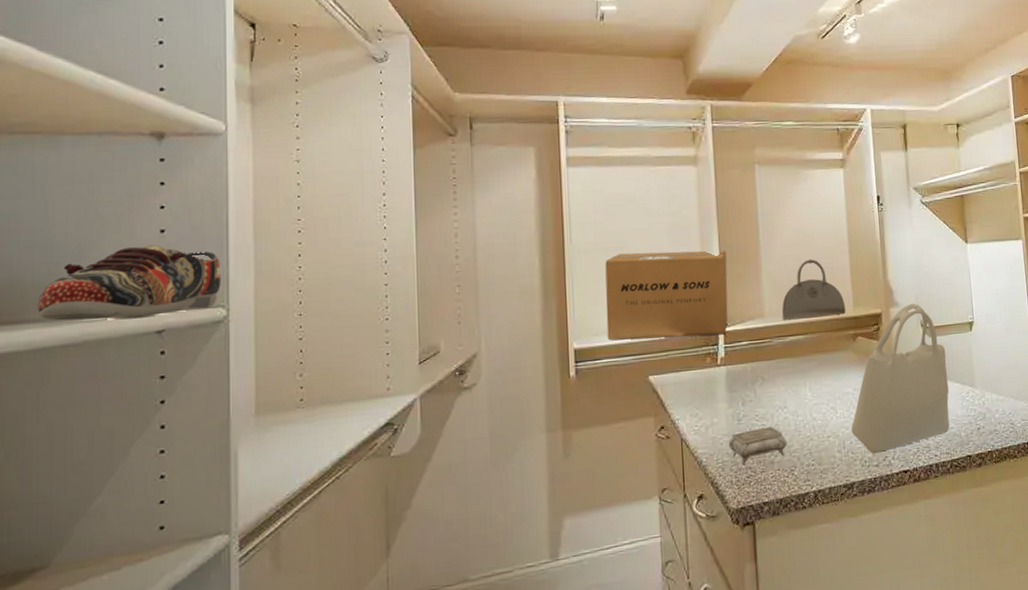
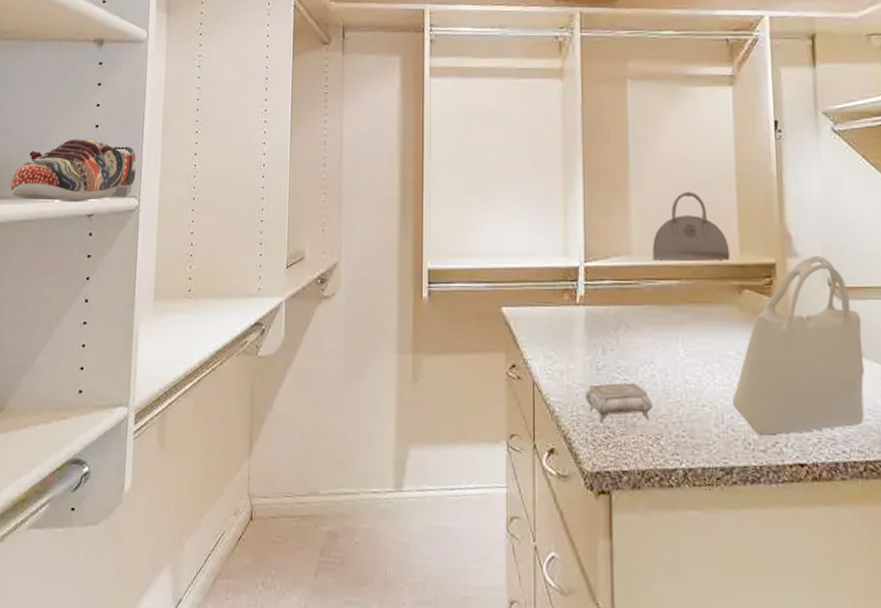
box: present [605,250,729,341] -> none [461,171,591,270]

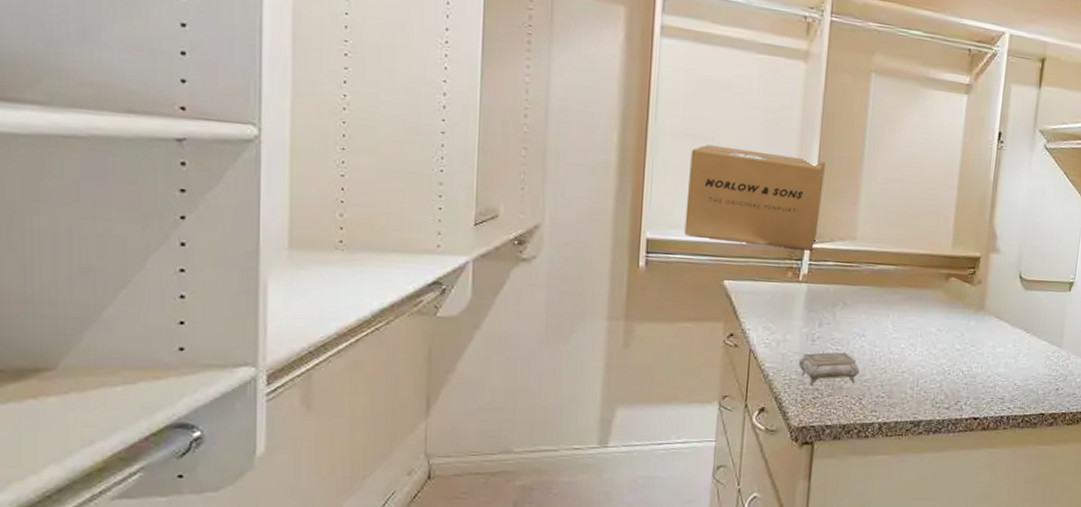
shoe: present [10,138,137,202] -> none [34,36,252,124]
box: none [461,171,591,270] -> present [684,144,825,251]
handbag: present [652,191,730,261] -> none [874,187,944,252]
handbag: present [731,256,865,437] -> none [927,253,1040,397]

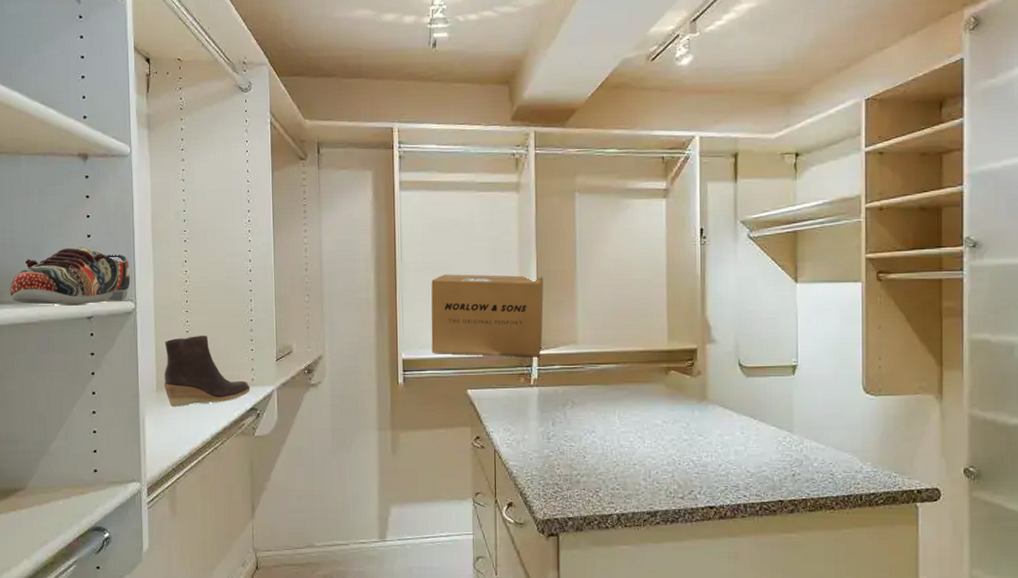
shoe: none [34,36,252,124] -> present [9,247,130,306]
boot: none [300,182,435,273] -> present [163,336,251,407]
jewelry box: present [798,352,860,386] -> none [537,448,594,481]

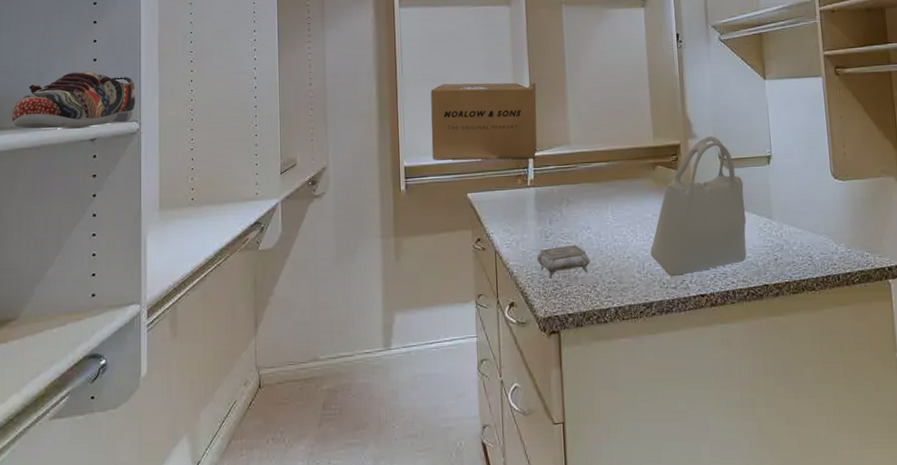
boot: present [163,336,251,407] -> none [166,152,255,226]
jewelry box: none [537,448,594,481] -> present [537,245,591,279]
handbag: none [657,342,764,487] -> present [650,136,747,277]

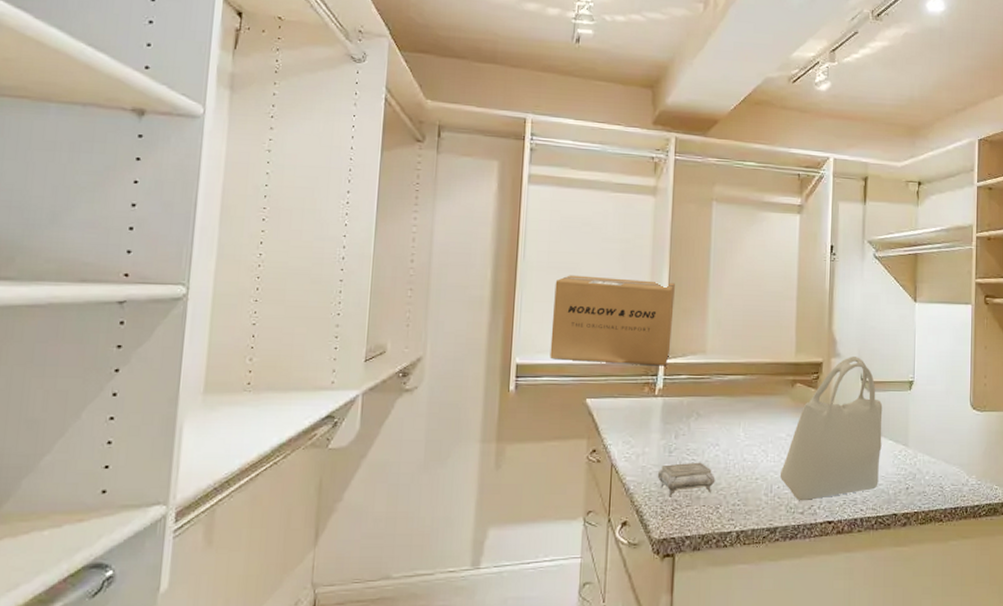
shoe: present [11,71,135,129] -> none [8,217,186,287]

